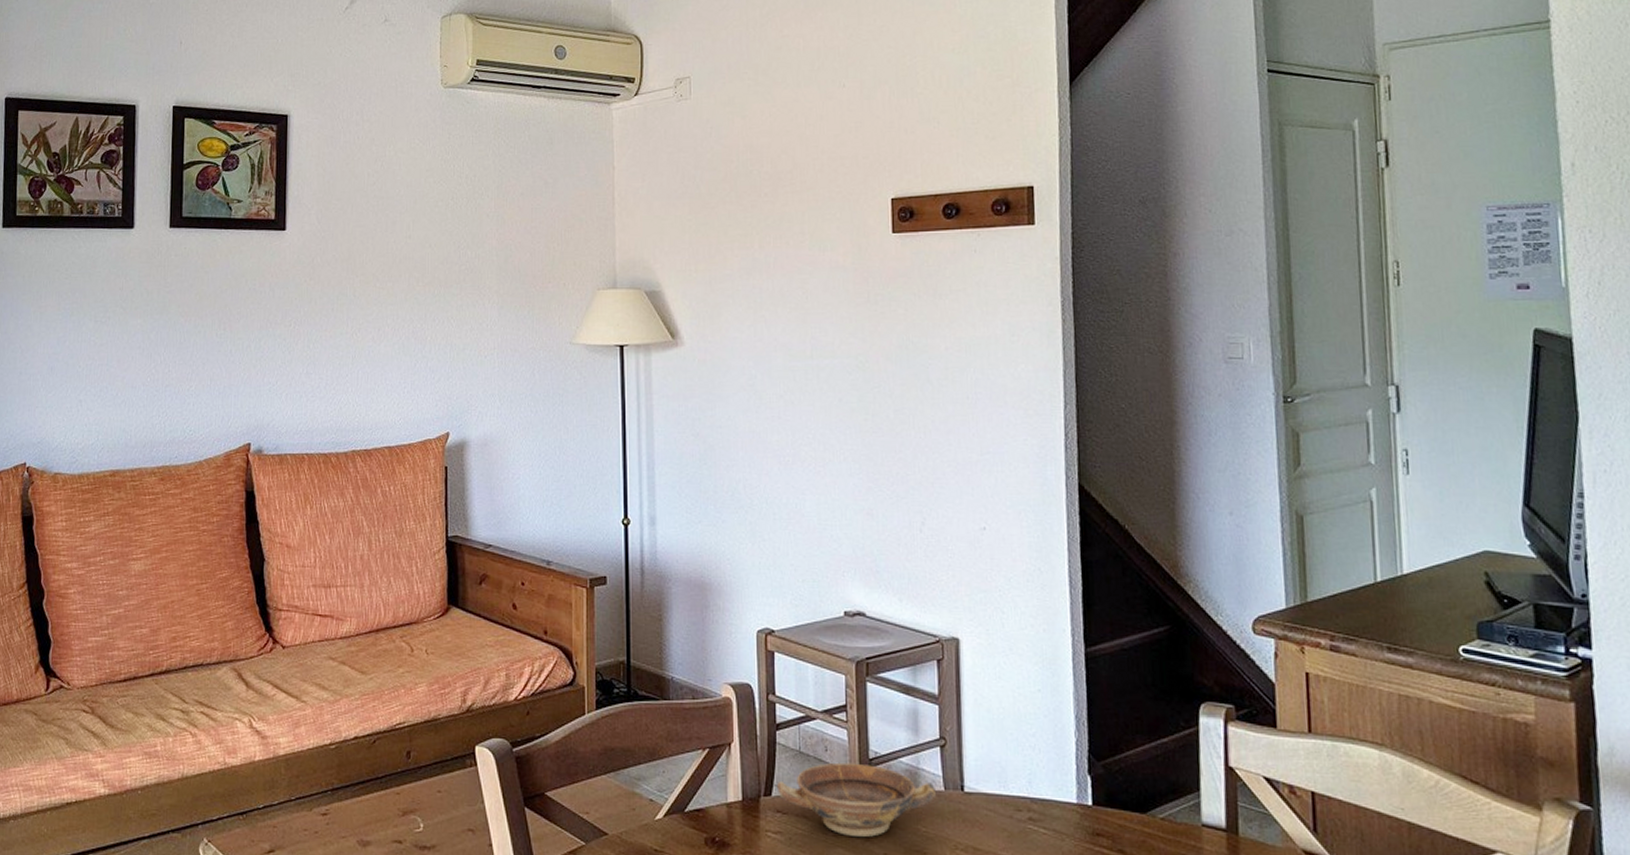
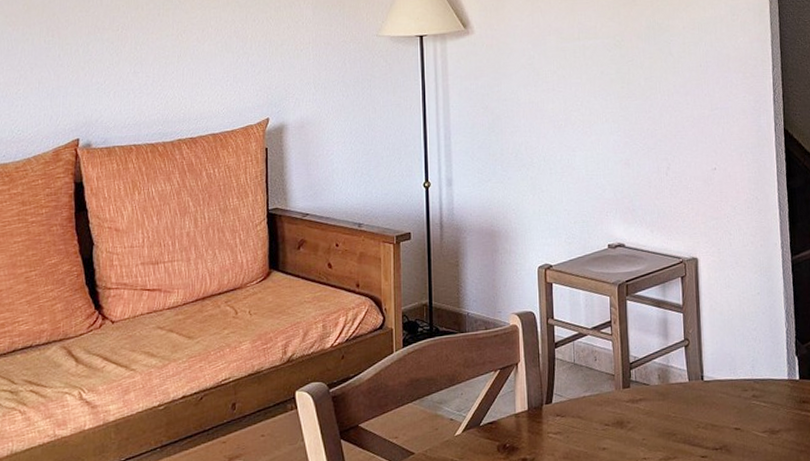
bowl: present [776,762,936,838] -> none [555,367,682,429]

